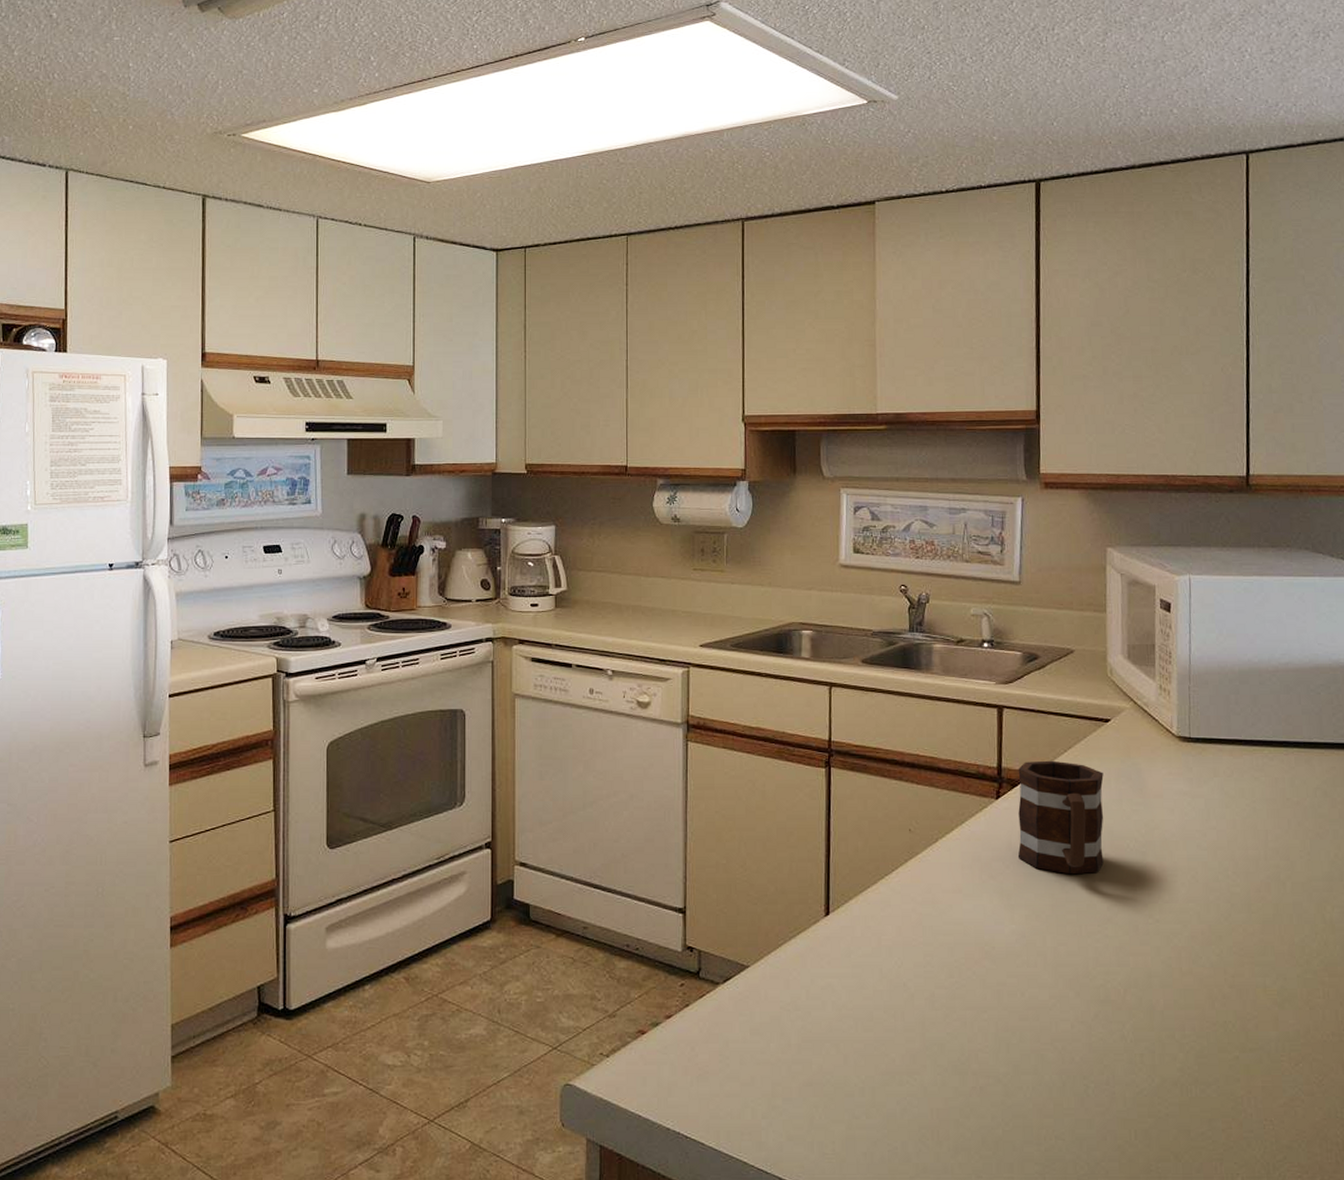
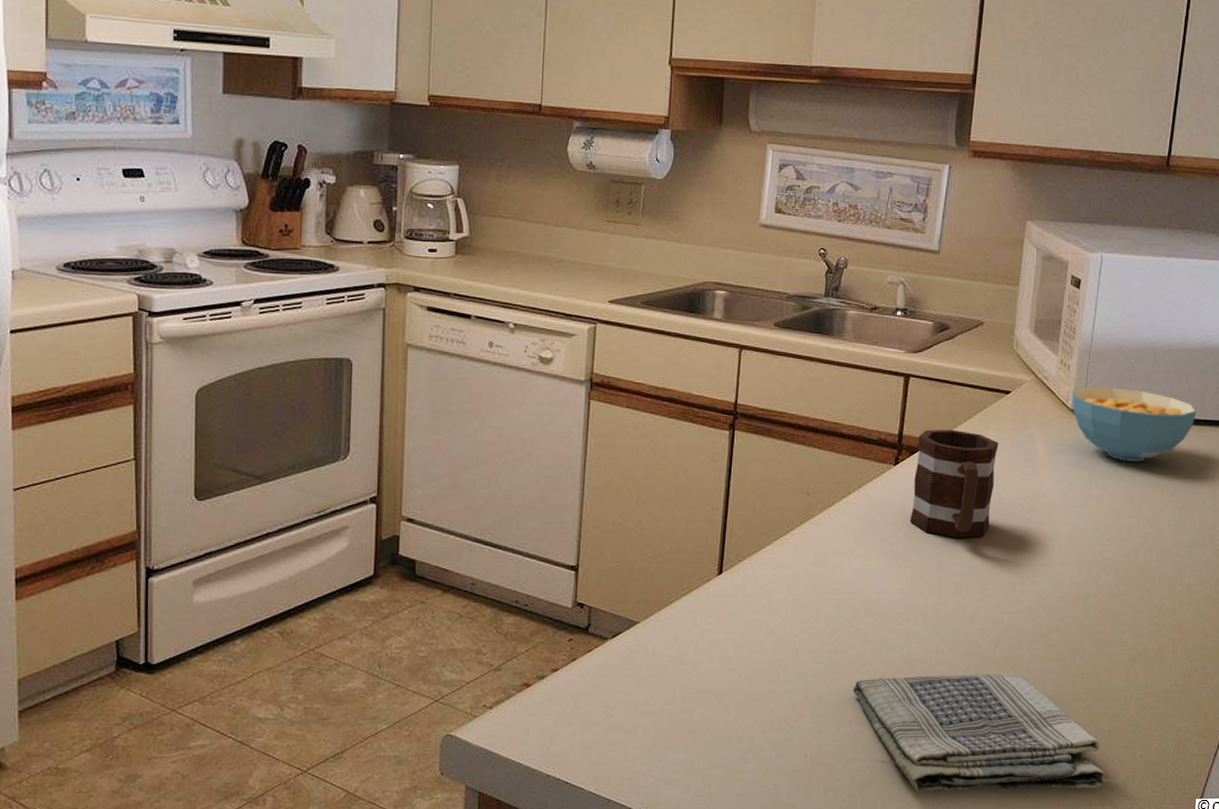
dish towel: none [975,1021,1268,1154] -> present [853,673,1106,793]
cereal bowl: none [1176,712,1315,789] -> present [1072,386,1197,462]

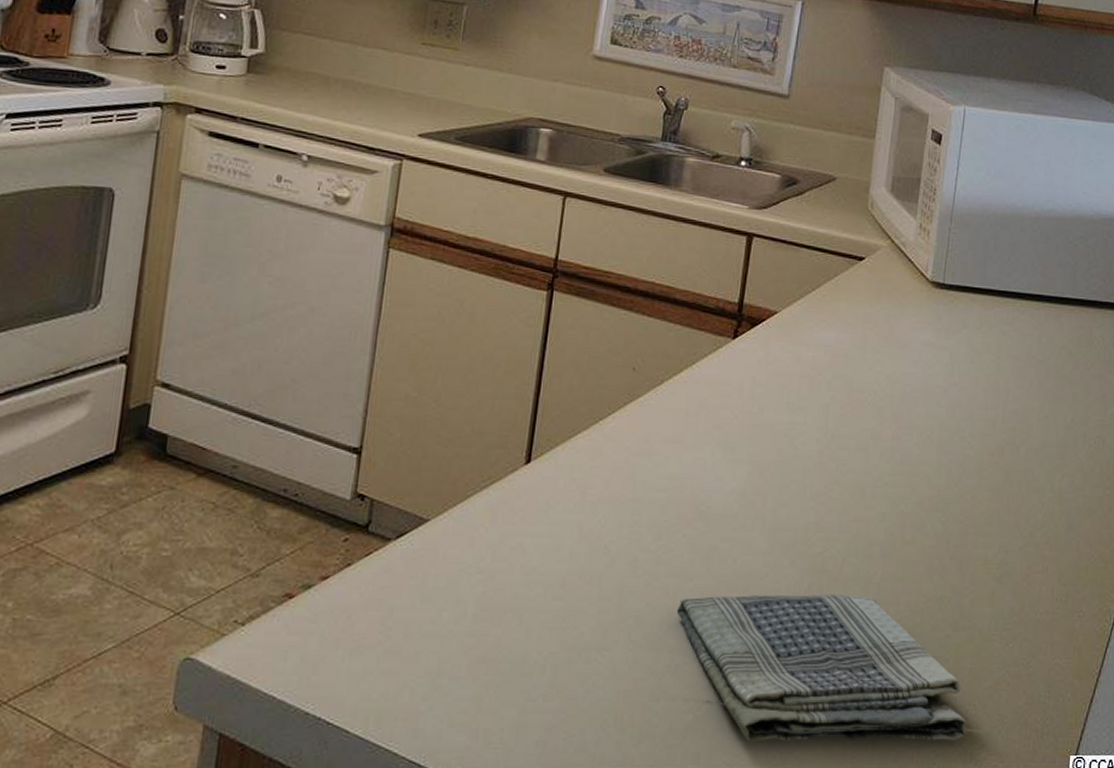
mug: present [909,429,999,539] -> none [748,298,850,429]
cereal bowl: present [1072,386,1197,462] -> none [931,256,1067,345]

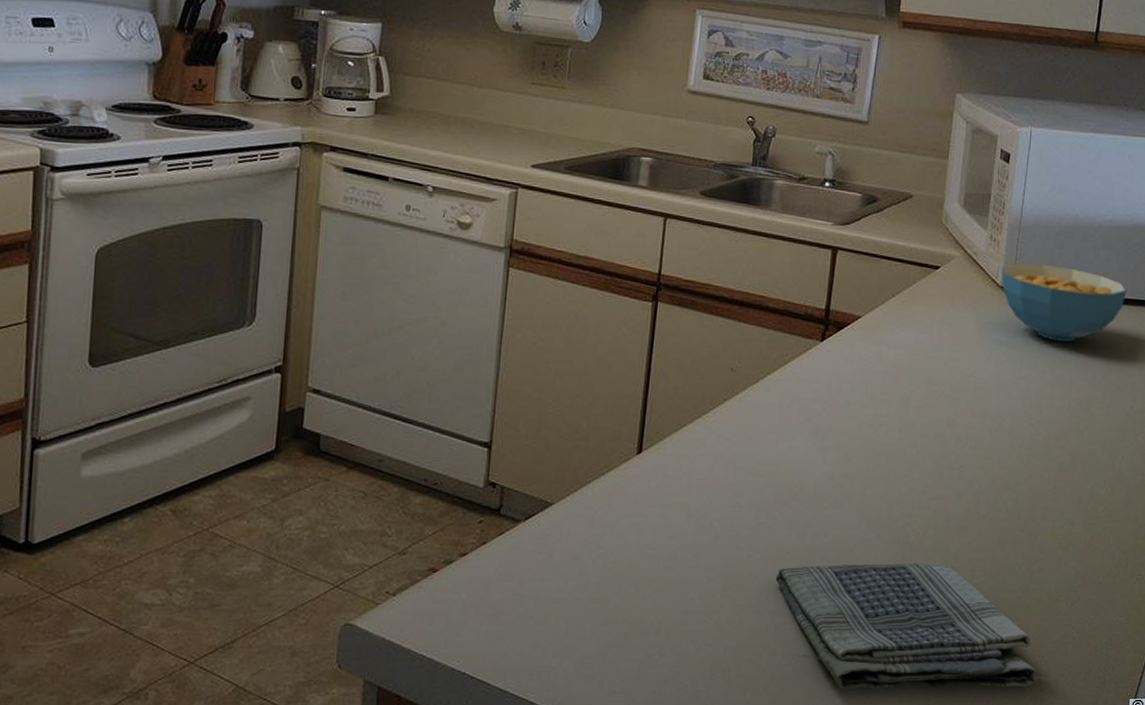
cereal bowl: none [931,256,1067,345] -> present [1001,263,1127,342]

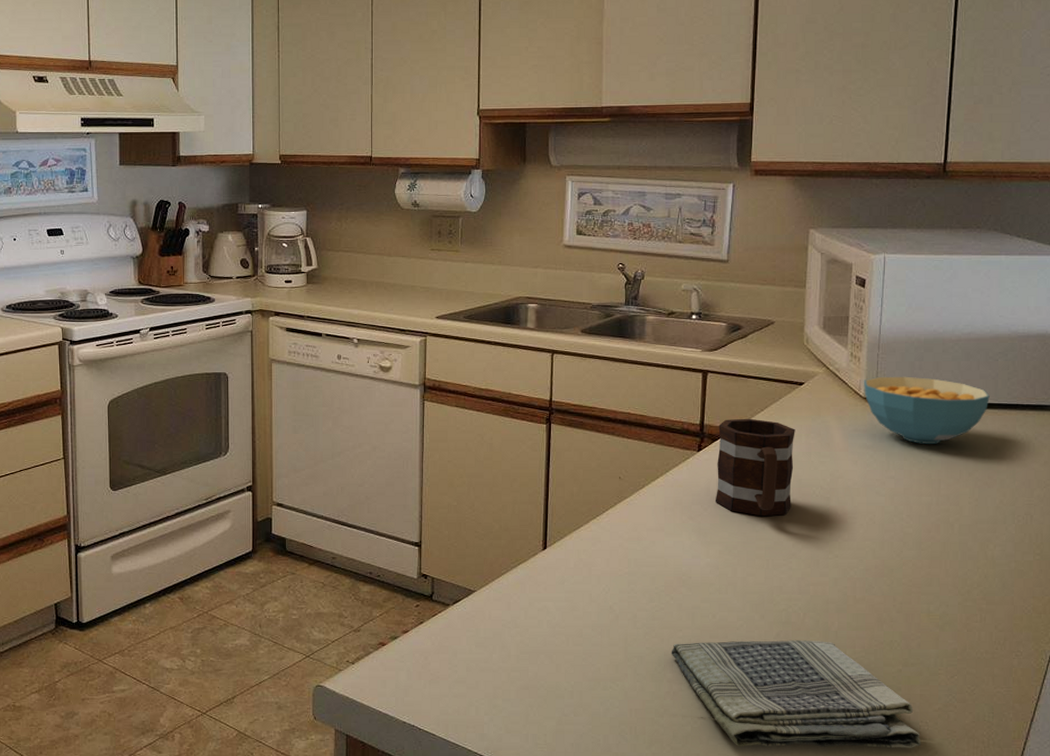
mug: none [836,304,927,419] -> present [715,418,795,517]

